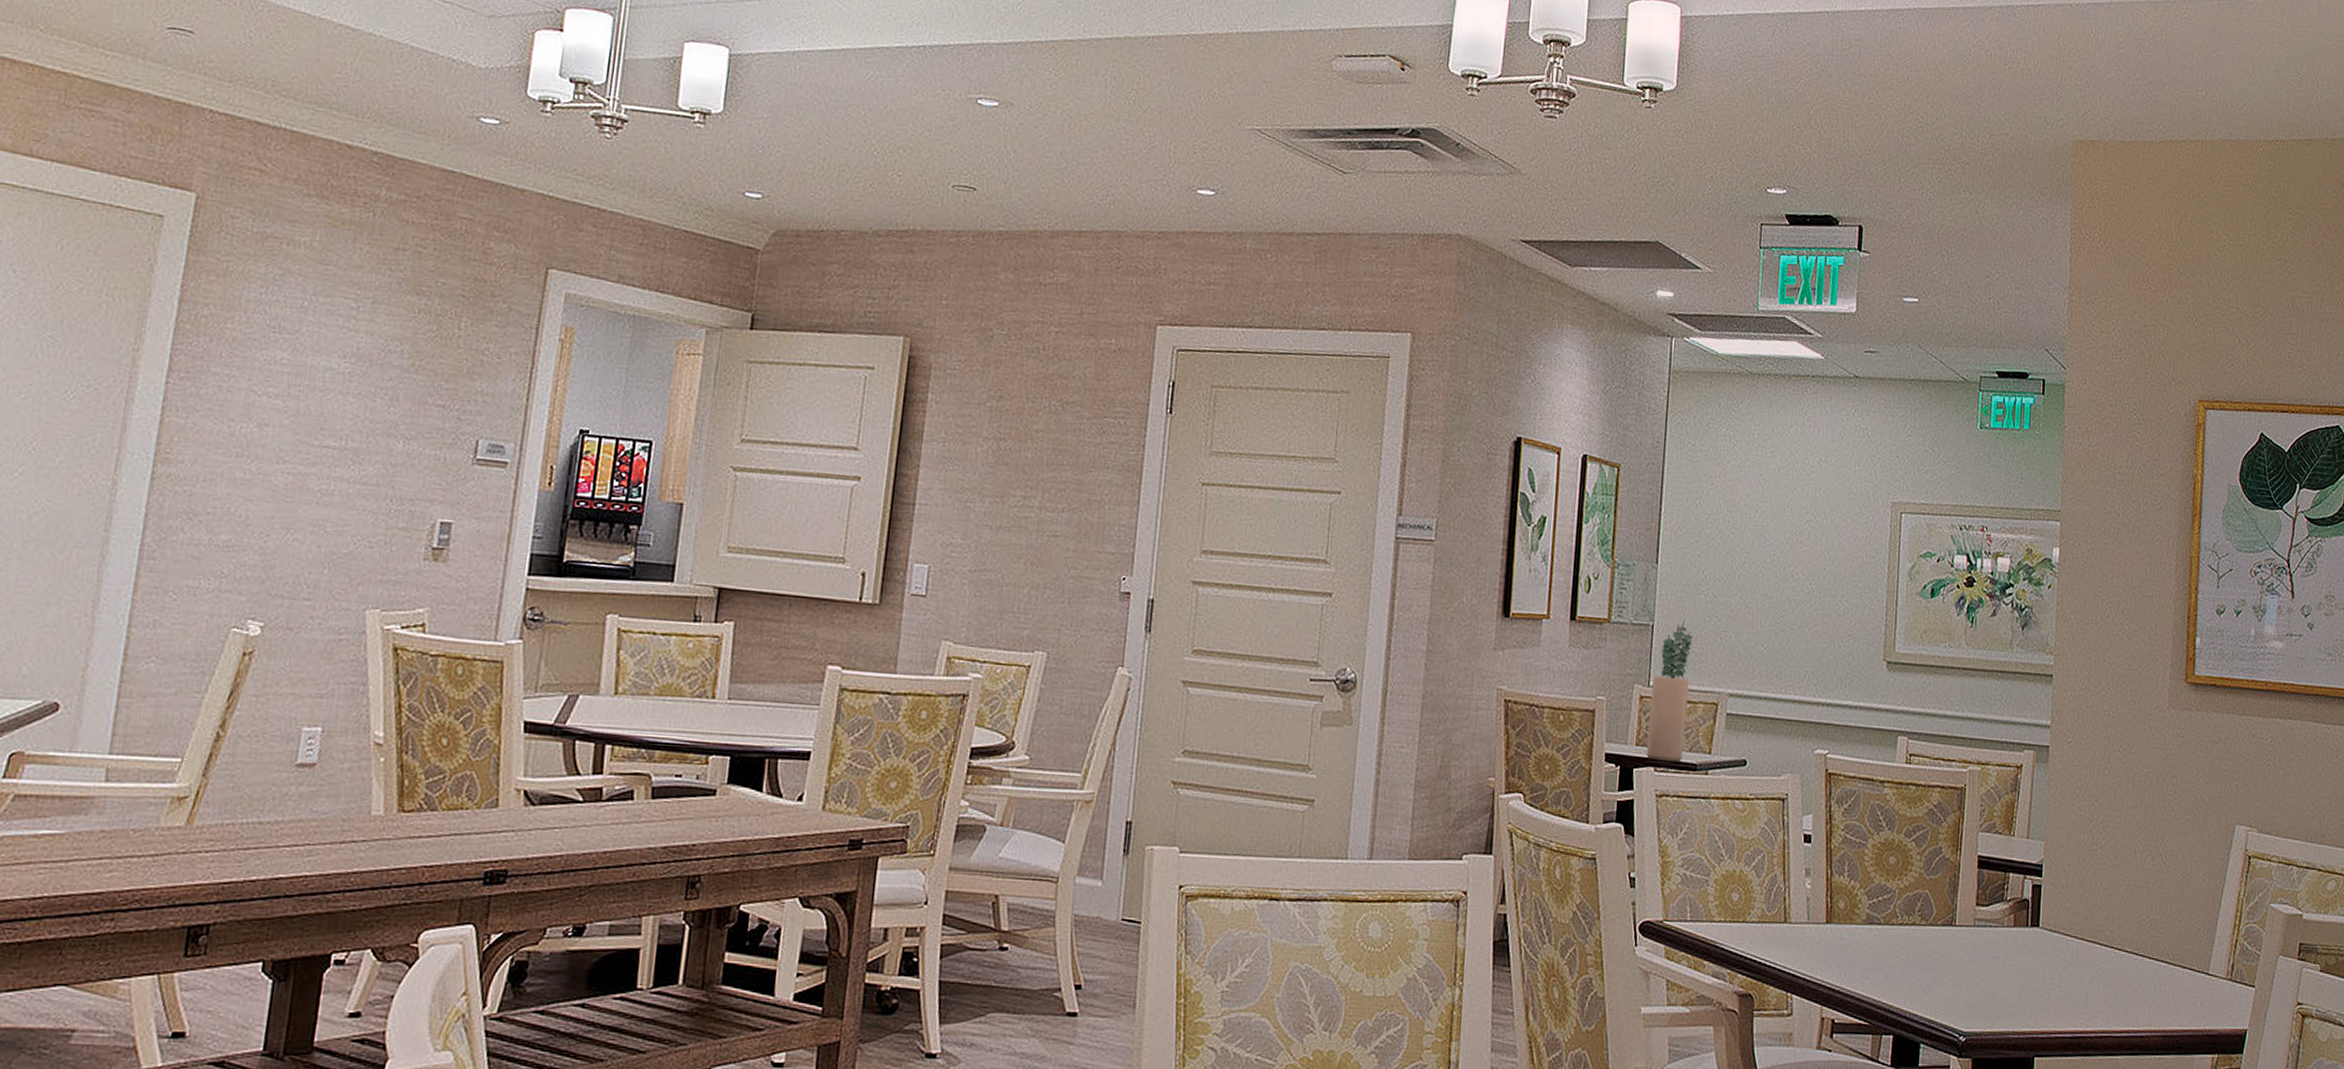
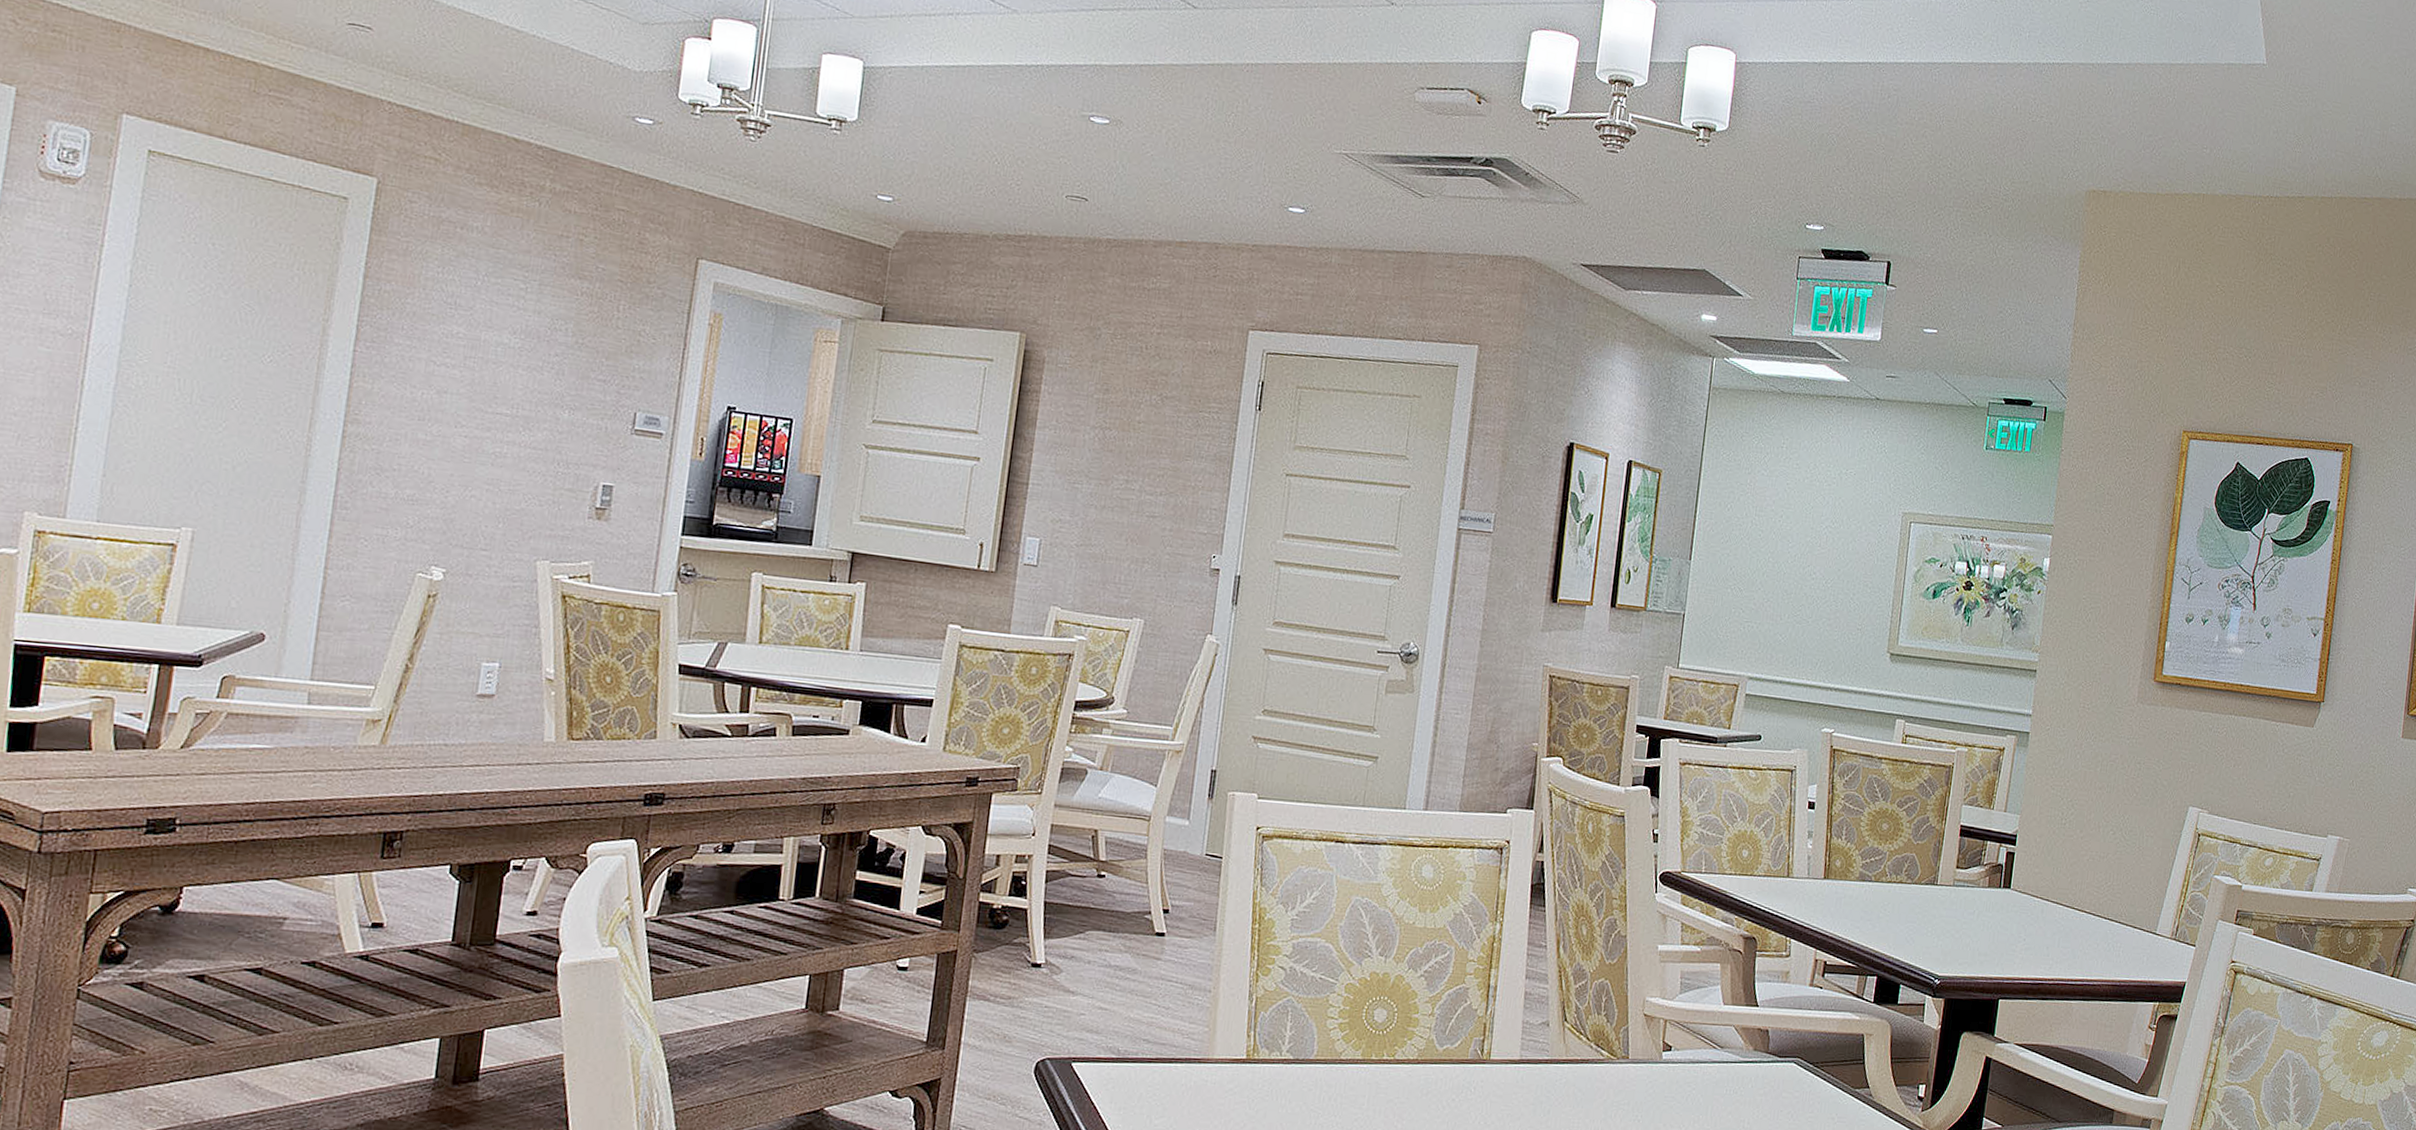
vase: present [1646,619,1693,763] -> none [1672,610,1720,736]

